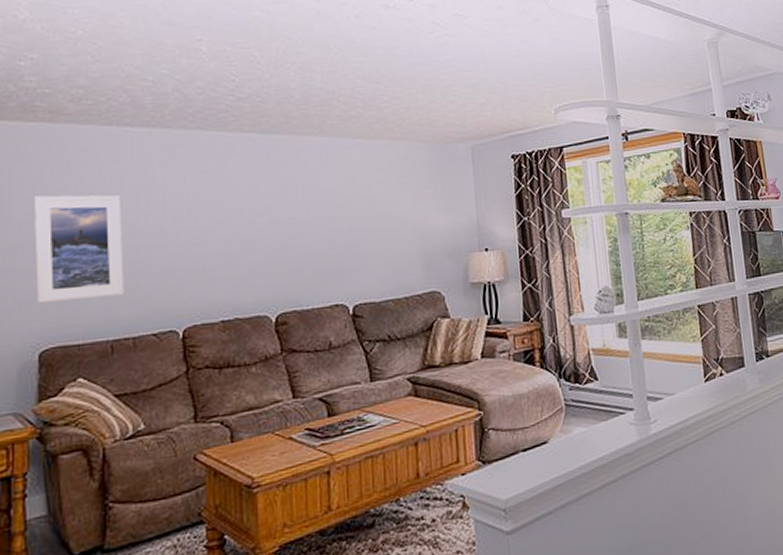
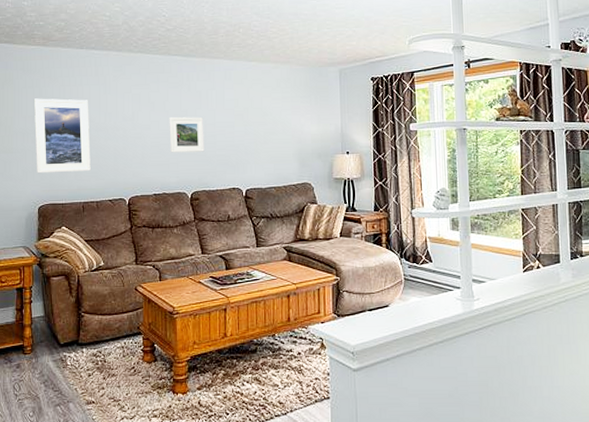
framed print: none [242,212,294,263] -> present [169,117,205,153]

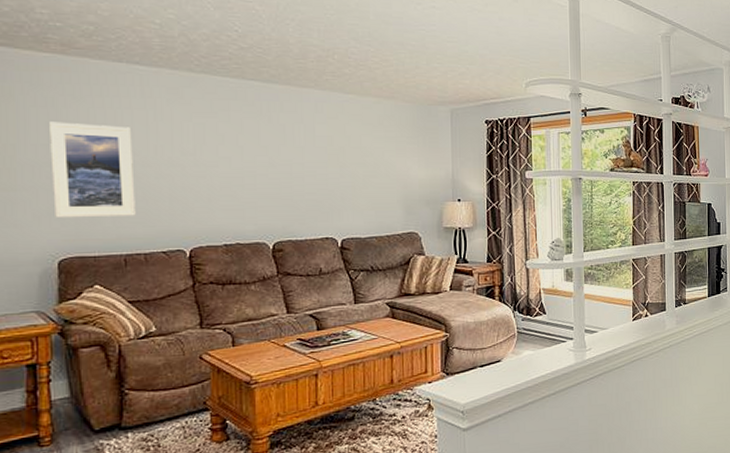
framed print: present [169,117,205,153] -> none [244,154,290,196]

